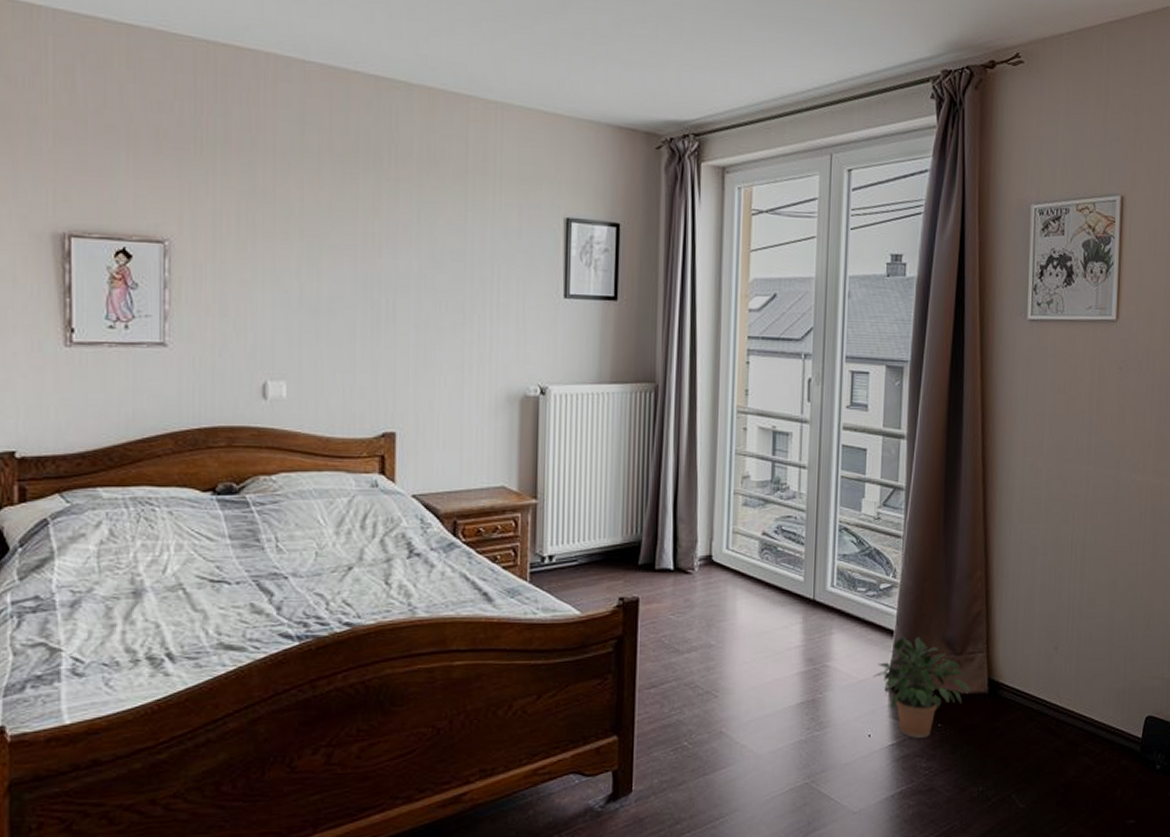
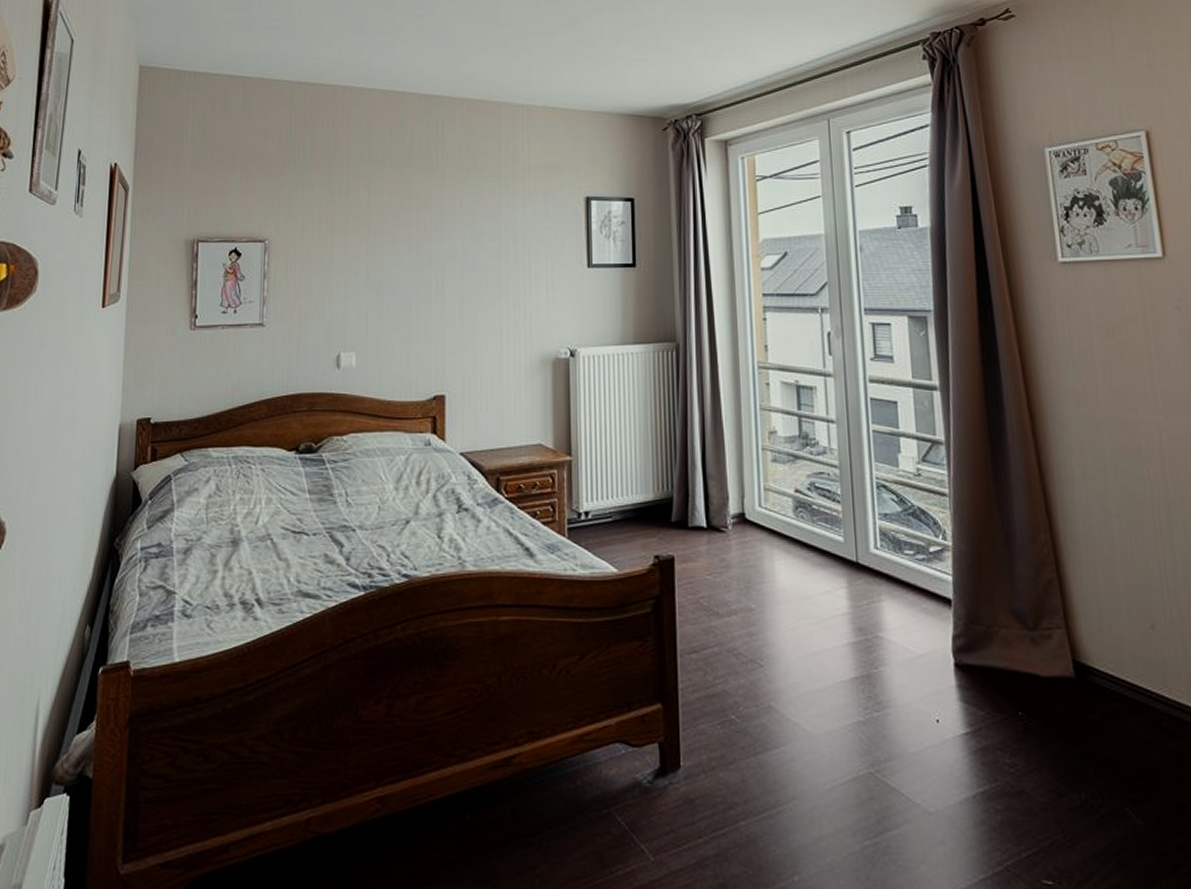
potted plant: present [873,635,970,738] -> none [933,605,1052,728]

